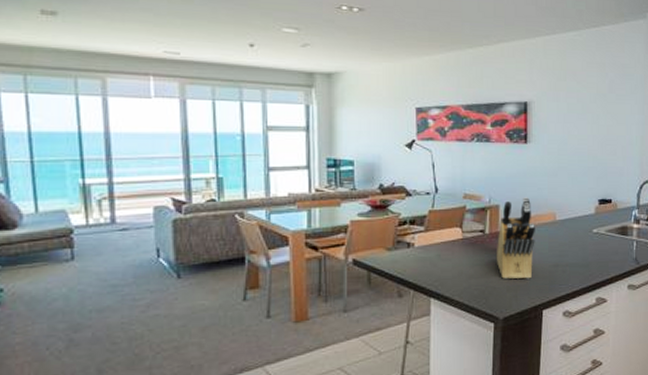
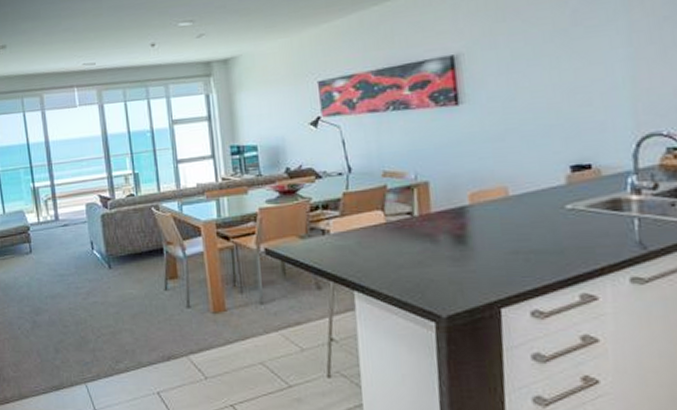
knife block: present [496,197,535,279] -> none [429,170,482,270]

